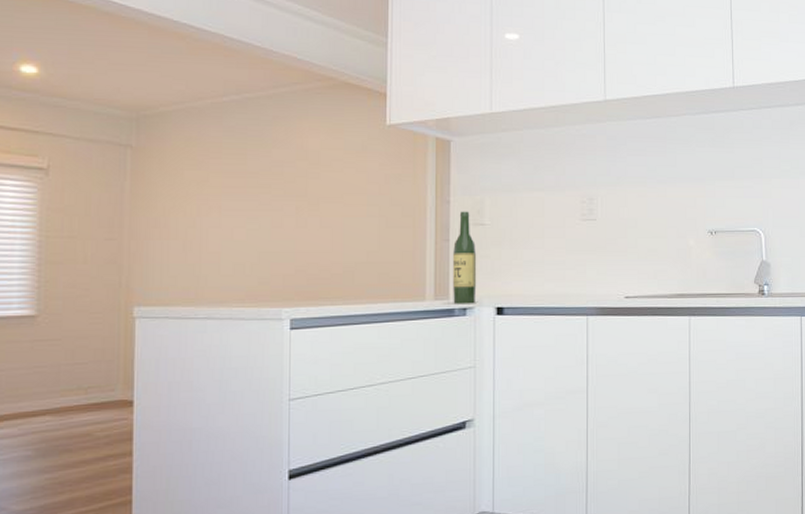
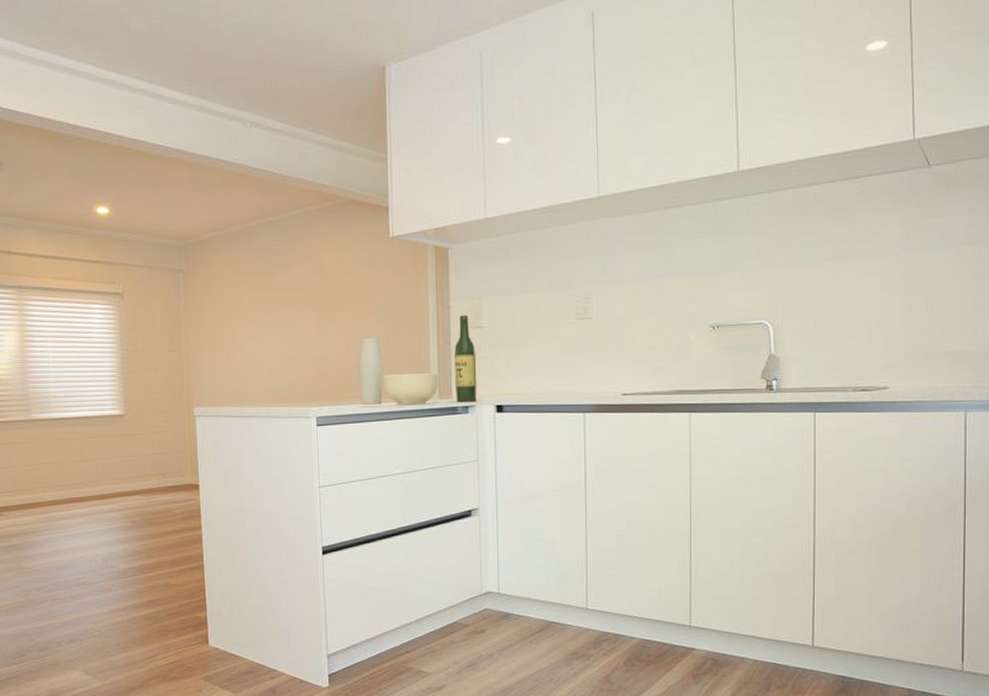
vase: none [344,231,372,307] -> present [358,337,383,406]
bowl: none [371,272,436,306] -> present [382,373,440,405]

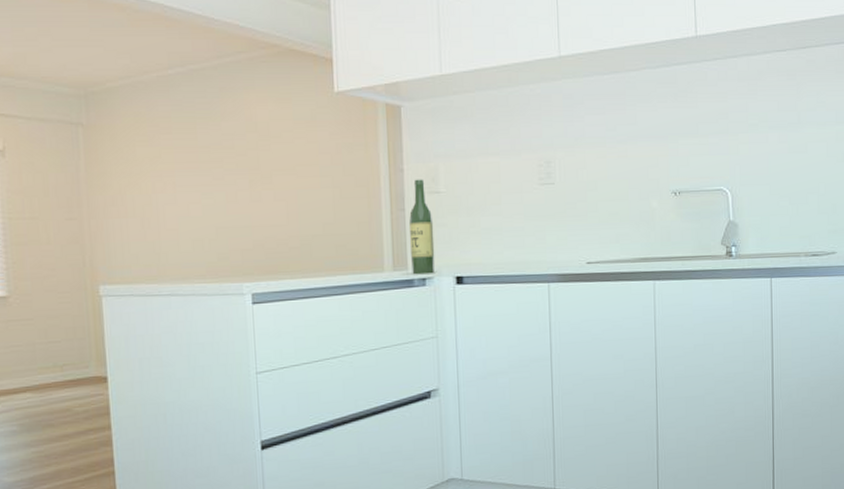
vase: present [358,337,383,406] -> none [301,203,330,280]
bowl: present [382,373,440,405] -> none [328,242,394,278]

